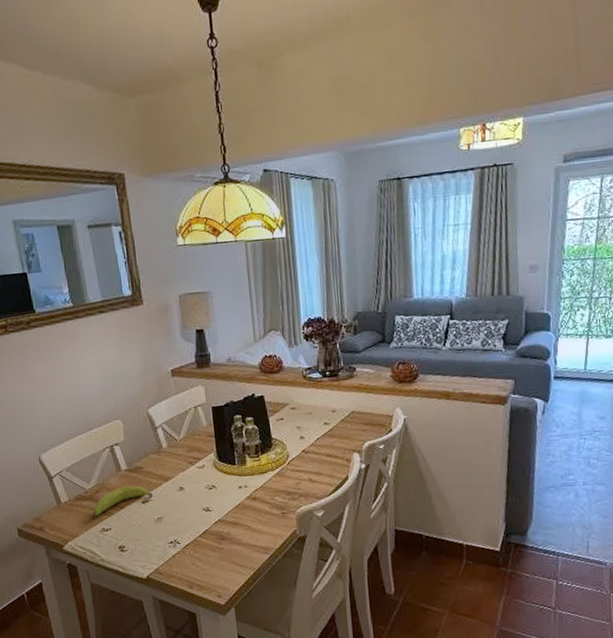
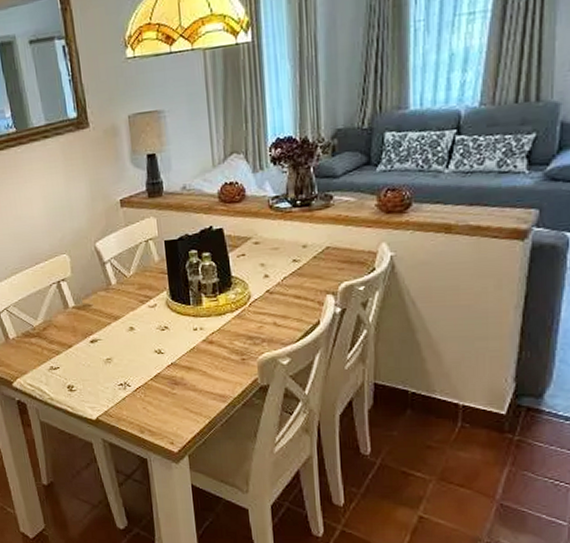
fruit: present [93,486,154,516] -> none [40,324,102,354]

